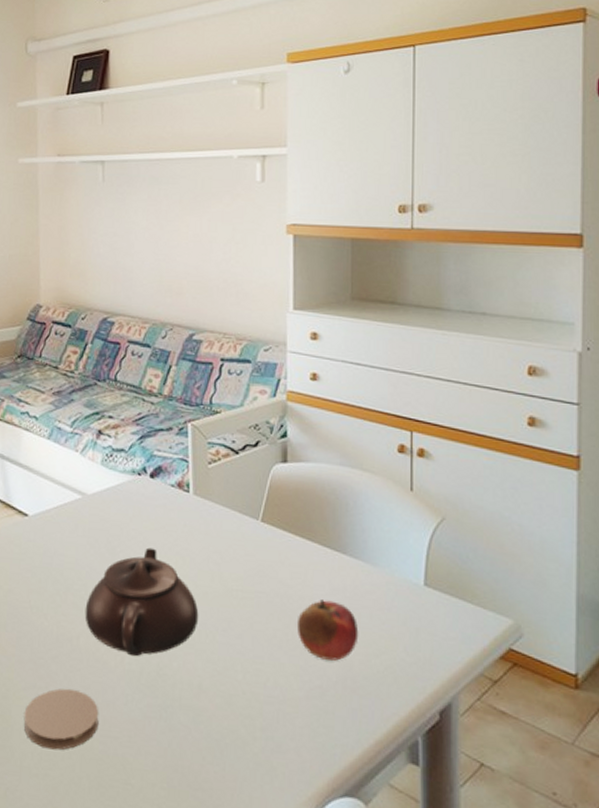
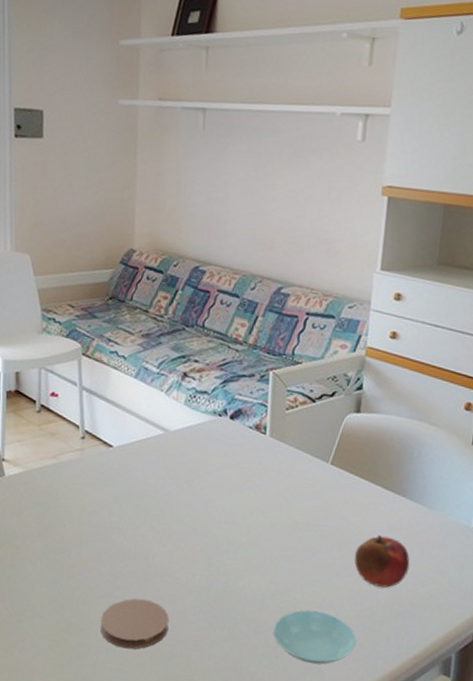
teapot: present [85,547,199,657] -> none [161,481,266,575]
saucer: none [215,692,309,758] -> present [273,610,357,665]

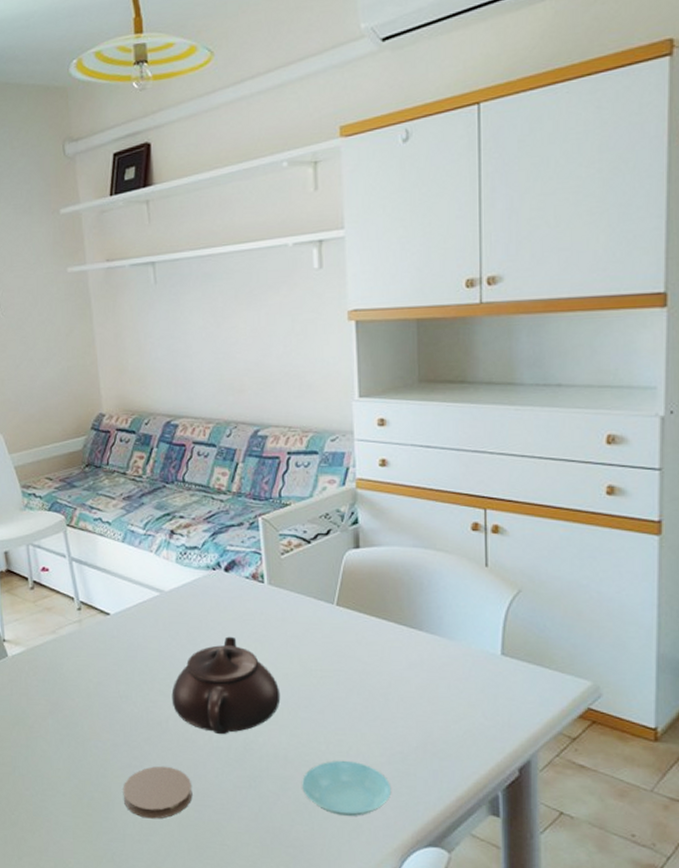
teapot: none [161,481,266,575] -> present [171,636,281,735]
fruit: present [354,535,410,588] -> none [377,674,438,728]

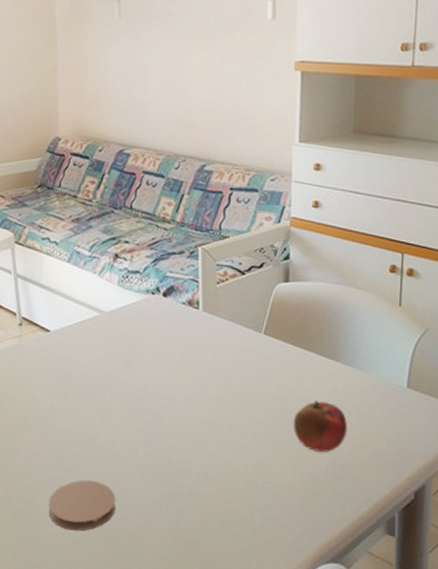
teapot: present [171,636,281,735] -> none [103,358,206,452]
saucer: present [302,760,392,817] -> none [219,479,301,534]
fruit: none [377,674,438,728] -> present [293,401,348,452]

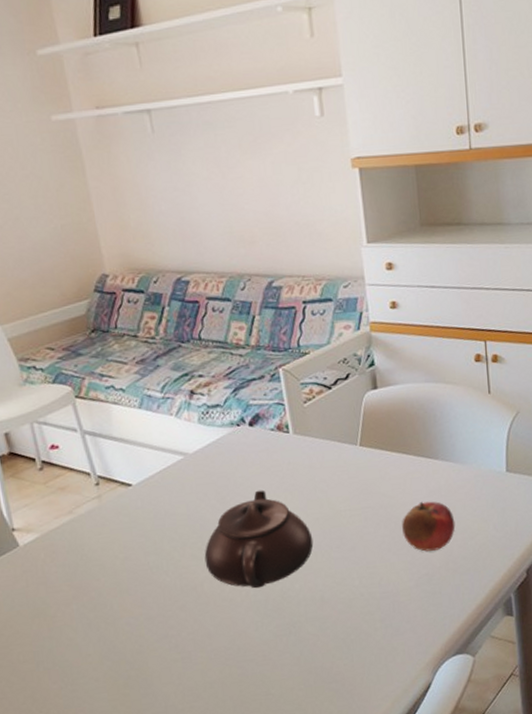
coaster: present [48,480,116,531] -> none [160,629,234,686]
teapot: none [103,358,206,452] -> present [204,490,314,589]

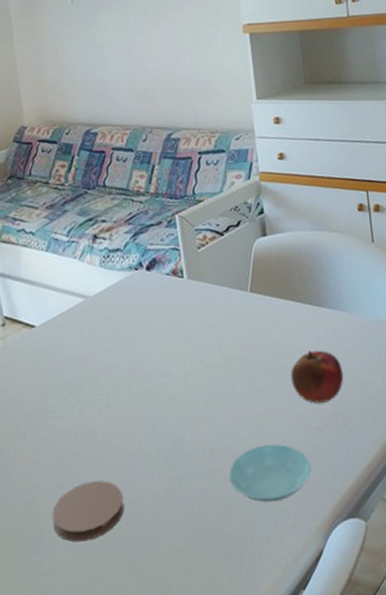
coaster: none [160,629,234,686] -> present [52,480,124,542]
teapot: present [204,490,314,589] -> none [99,334,205,438]
saucer: none [339,590,421,644] -> present [229,444,311,503]

